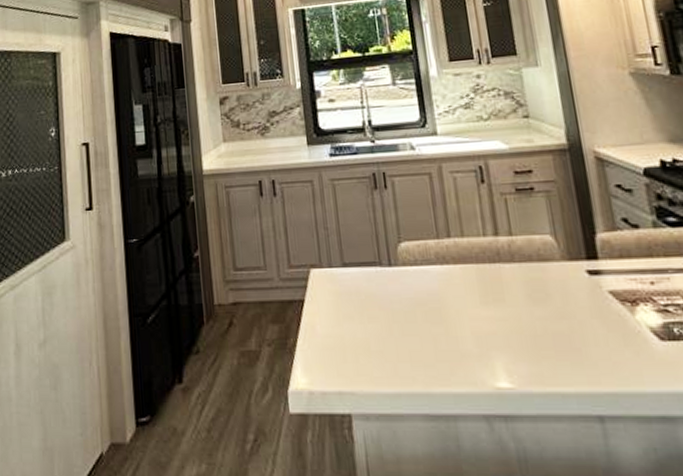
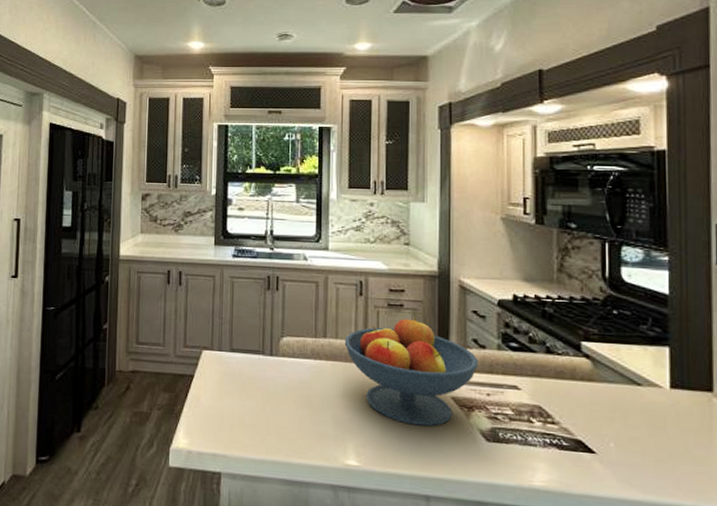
fruit bowl: none [471,200,634,331] -> present [344,316,478,427]

